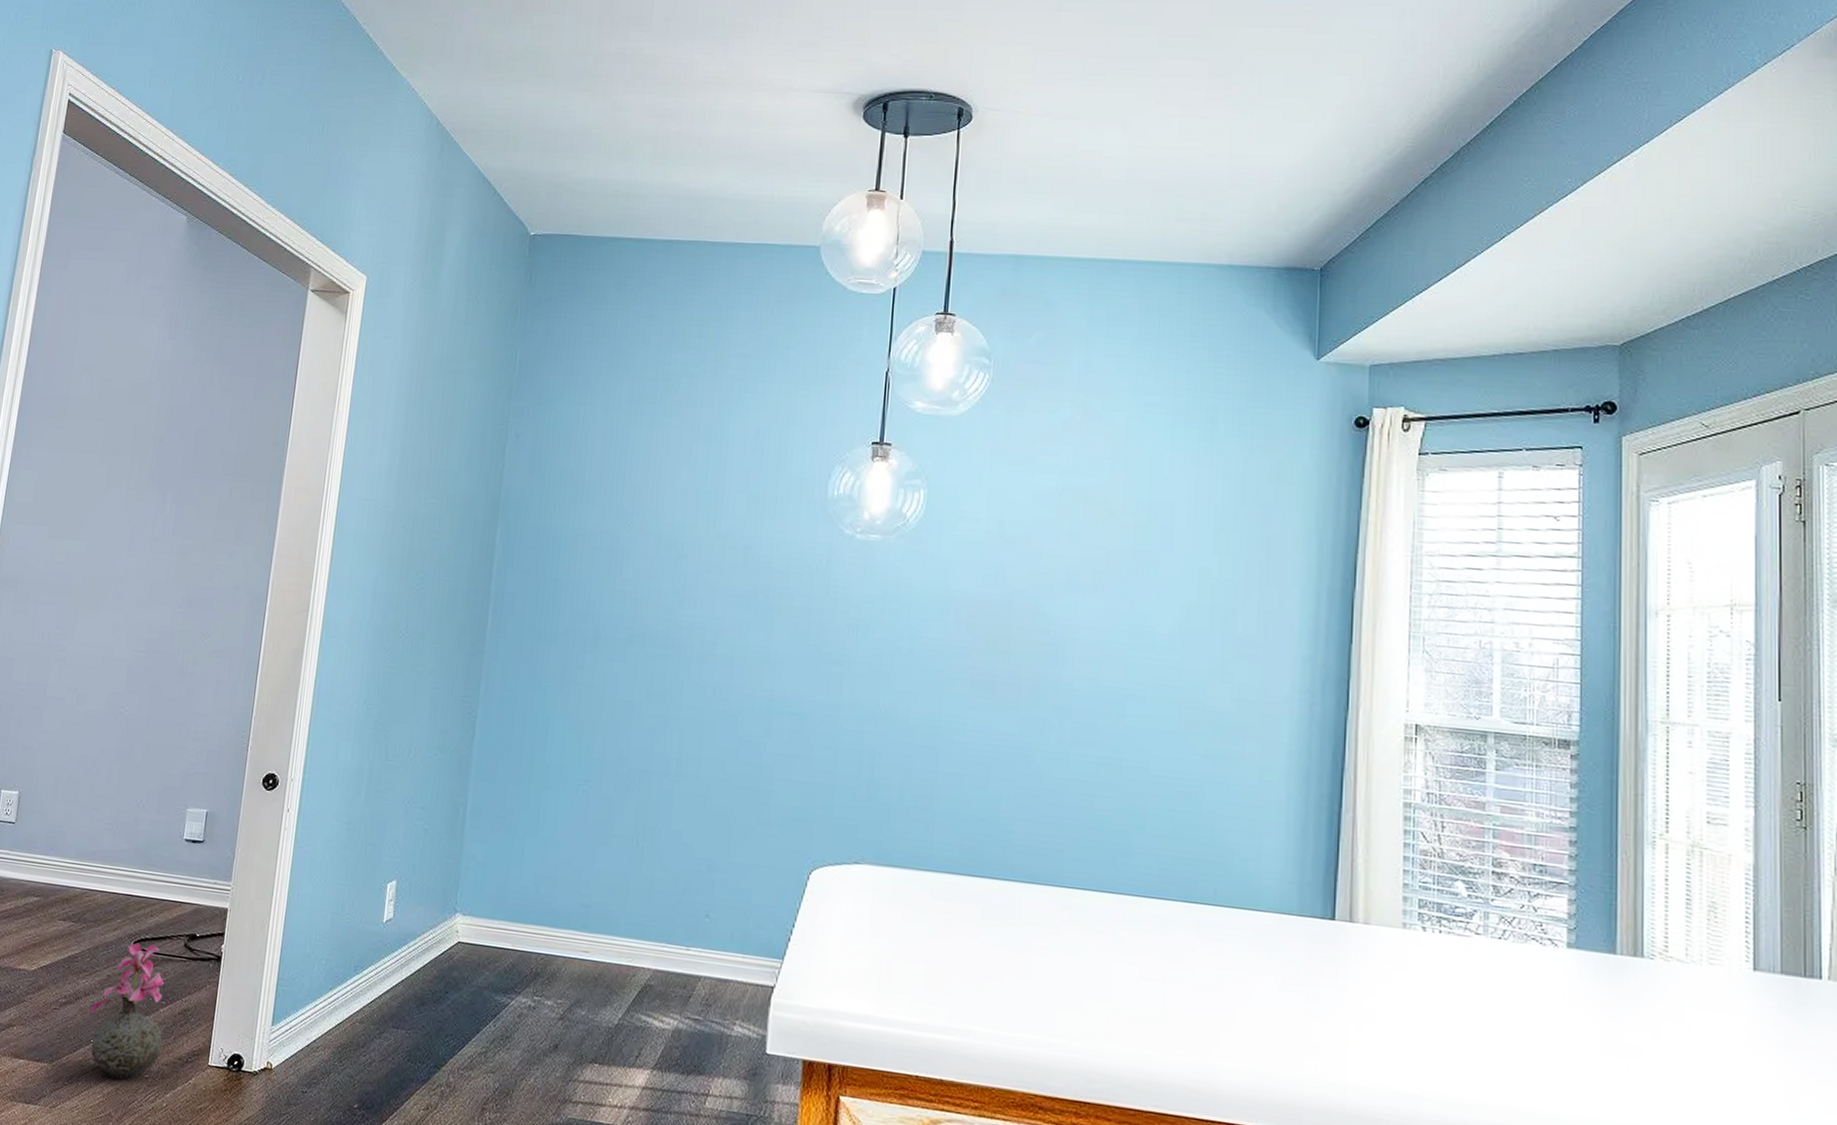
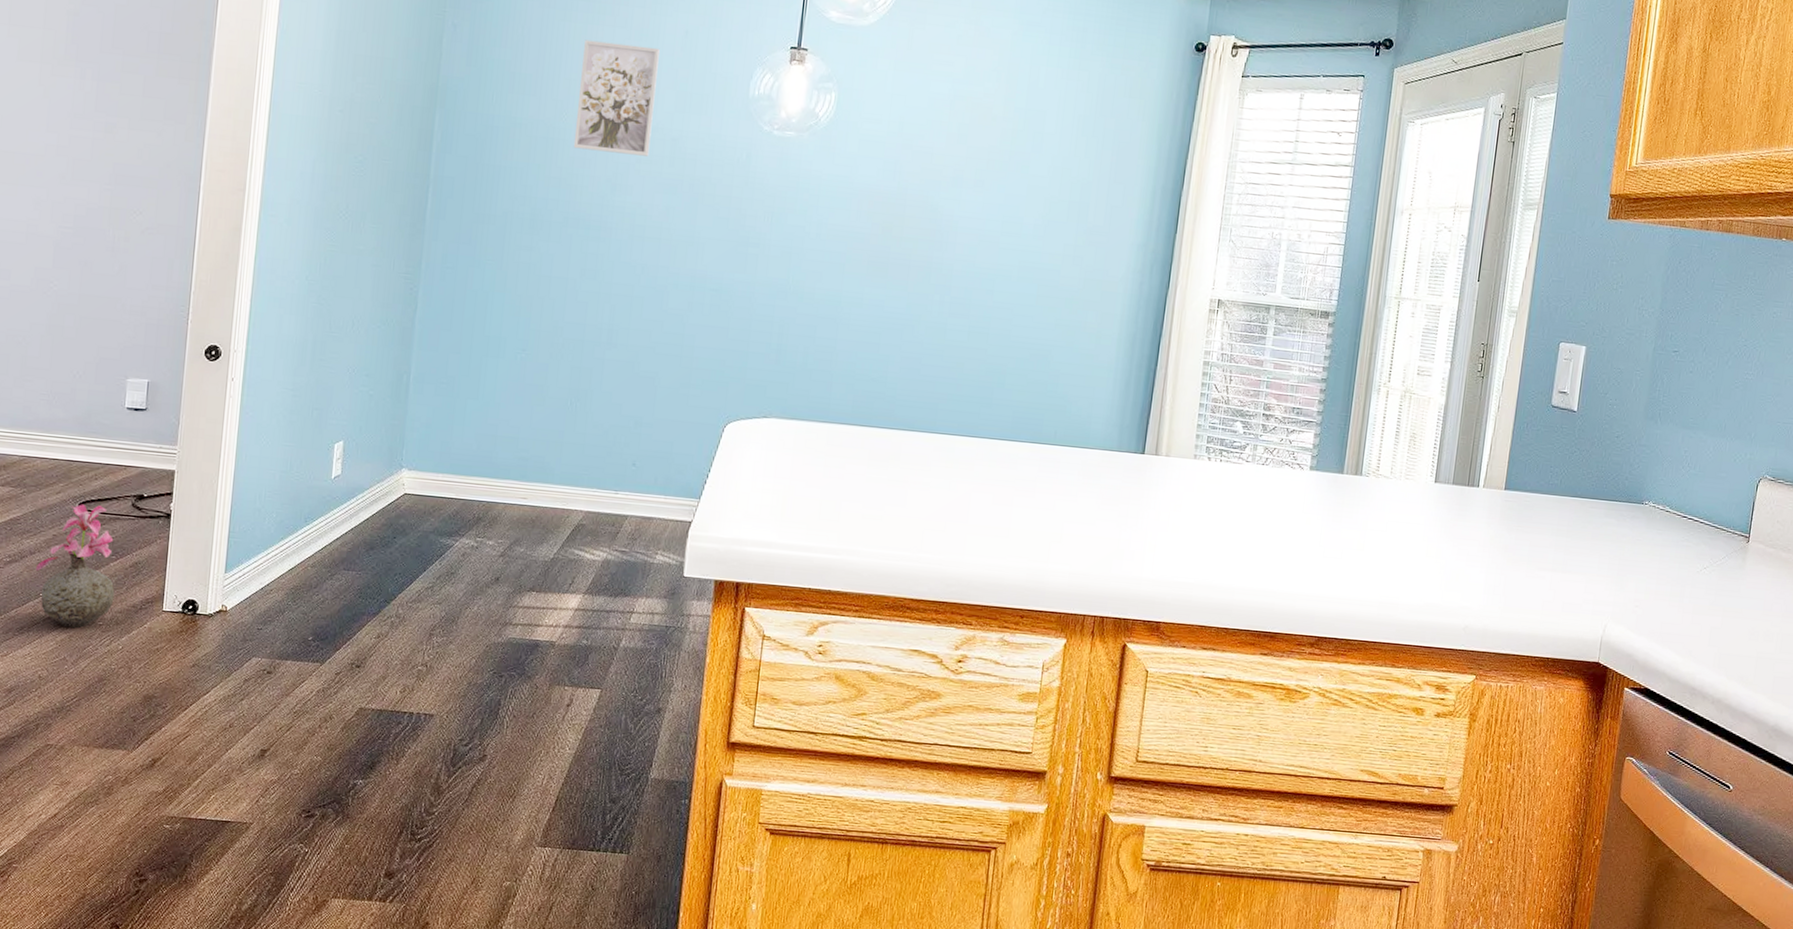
wall art: none [638,444,729,566] -> present [573,39,660,157]

